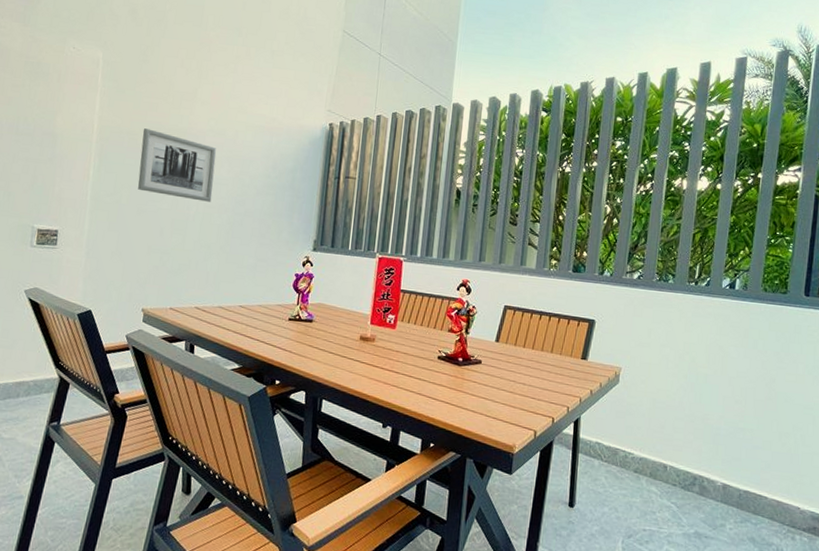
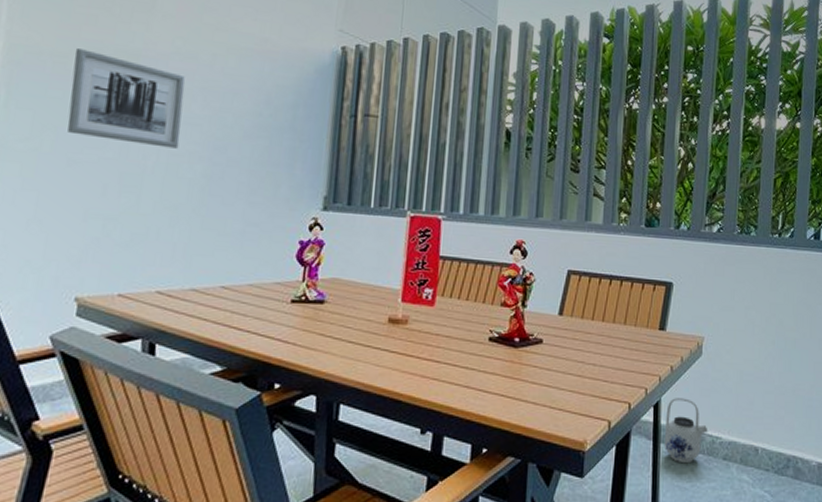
teapot: none [581,417,622,473] -> present [664,398,708,464]

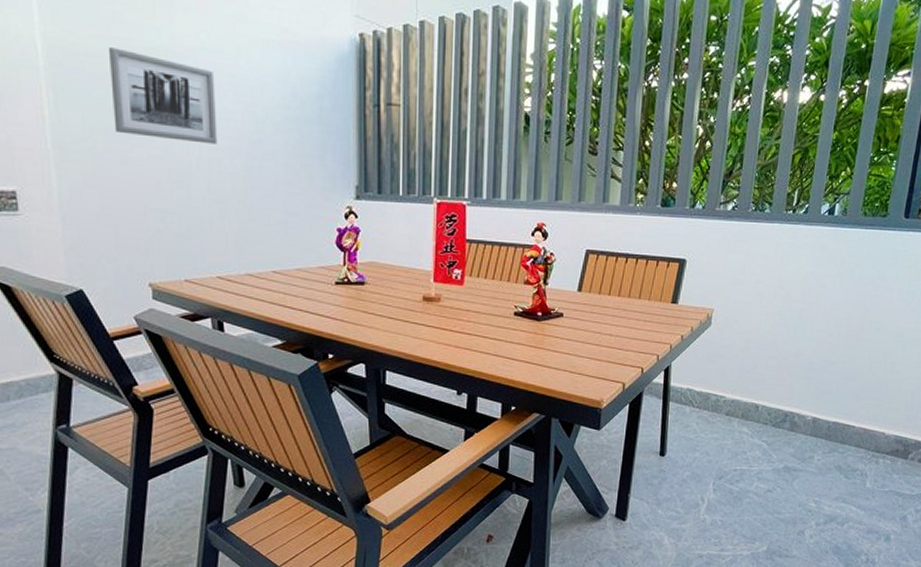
teapot: present [664,398,708,464] -> none [672,363,714,419]

